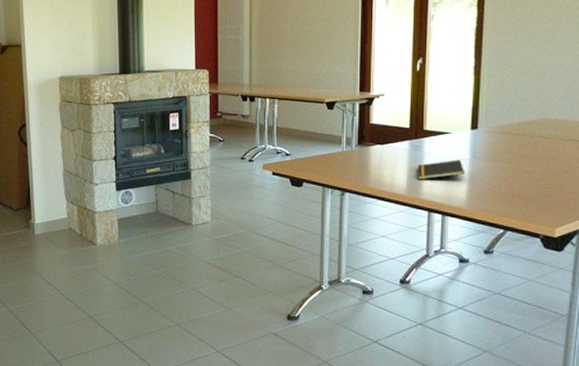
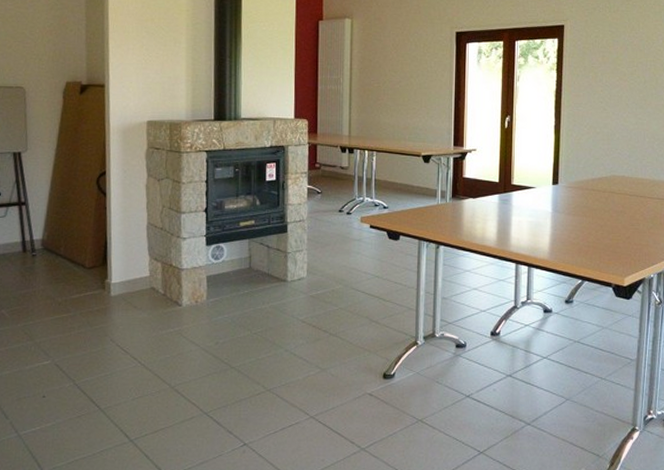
notepad: present [417,160,464,180] -> none [505,213,547,233]

